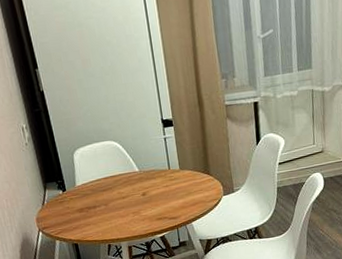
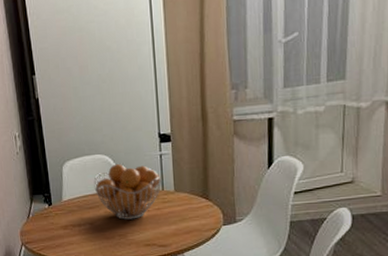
fruit basket: none [105,148,168,199] -> present [93,164,162,220]

